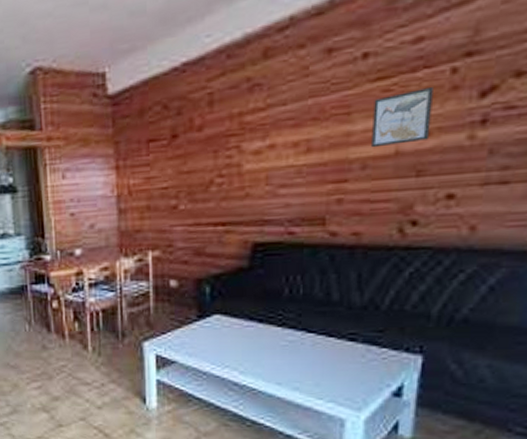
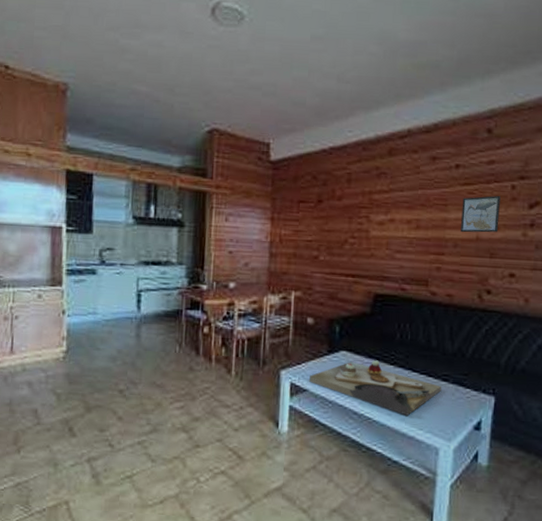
decorative tray: none [178,322,347,384] -> present [309,360,441,416]

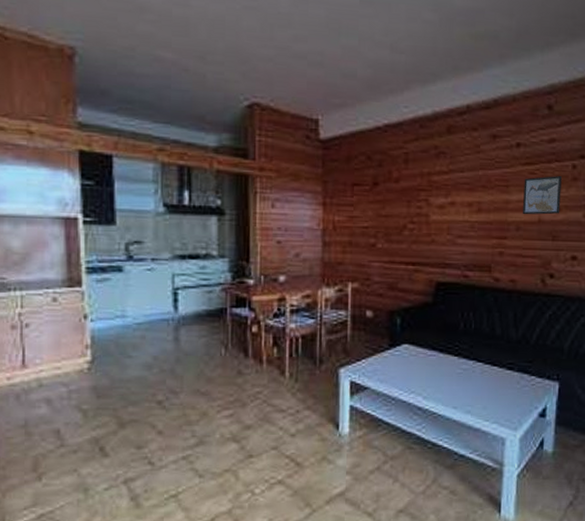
decorative tray: present [309,360,441,416] -> none [370,352,506,407]

